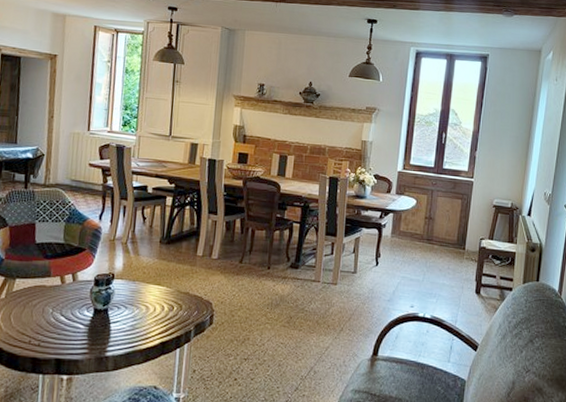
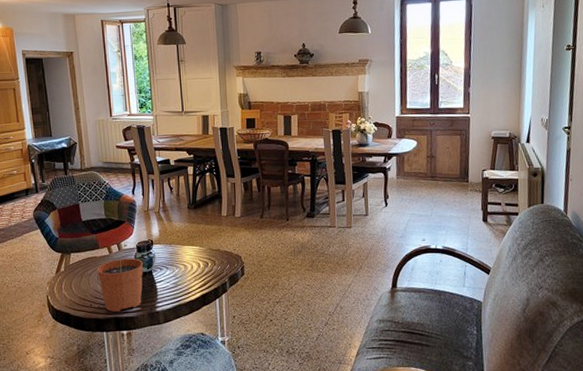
plant pot: none [43,273,99,352] -> present [97,243,143,312]

